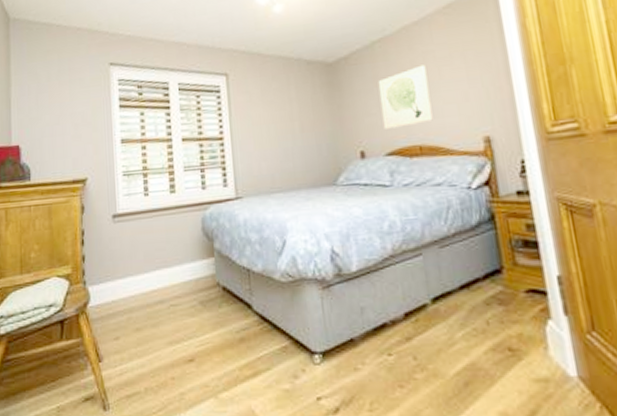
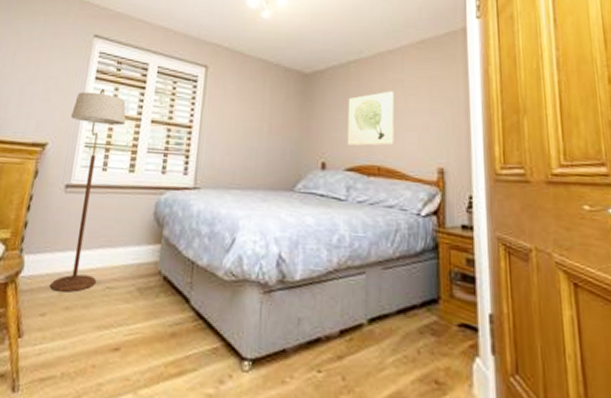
floor lamp: none [104,115,160,315] -> present [50,88,126,293]

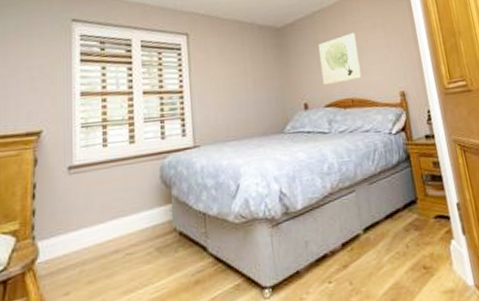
floor lamp: present [50,88,126,293] -> none [62,69,117,269]

